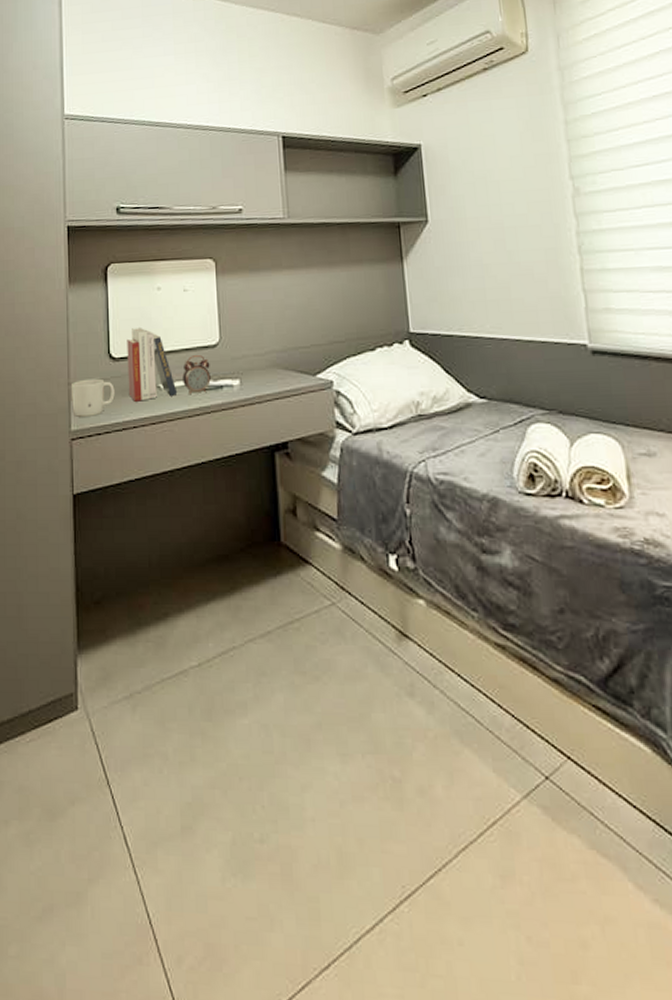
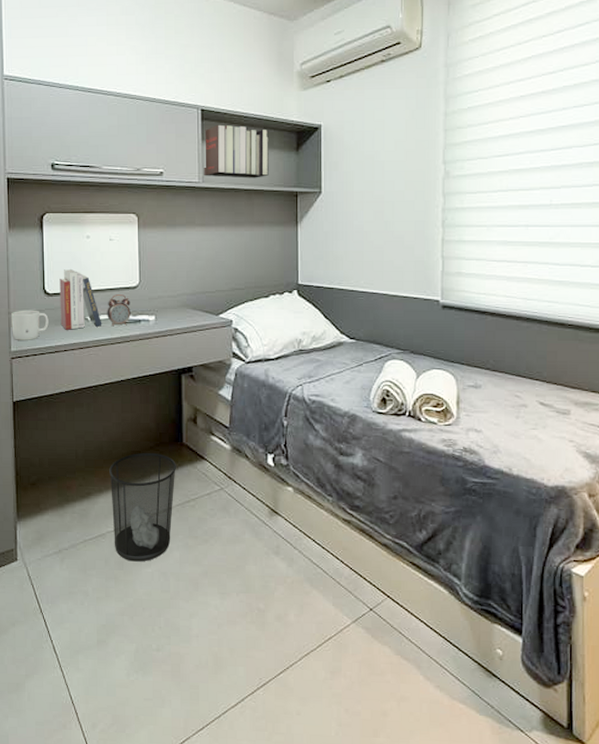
waste bin: none [190,556,274,710] -> present [109,452,176,562]
books: none [287,151,364,211] -> present [204,124,269,178]

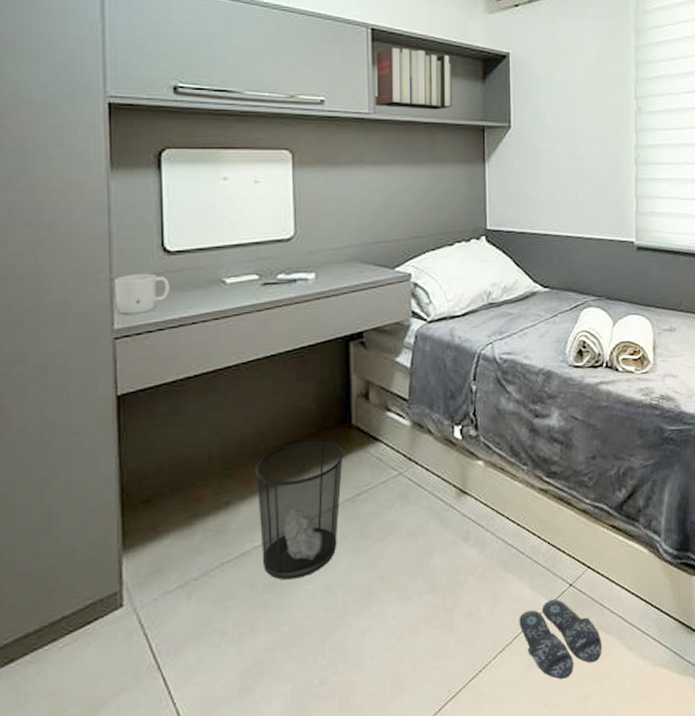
books: present [59,269,102,330] -> none [185,220,245,297]
alarm clock: present [107,295,131,327] -> none [251,249,283,289]
slippers: none [323,619,400,691] -> present [519,599,602,679]

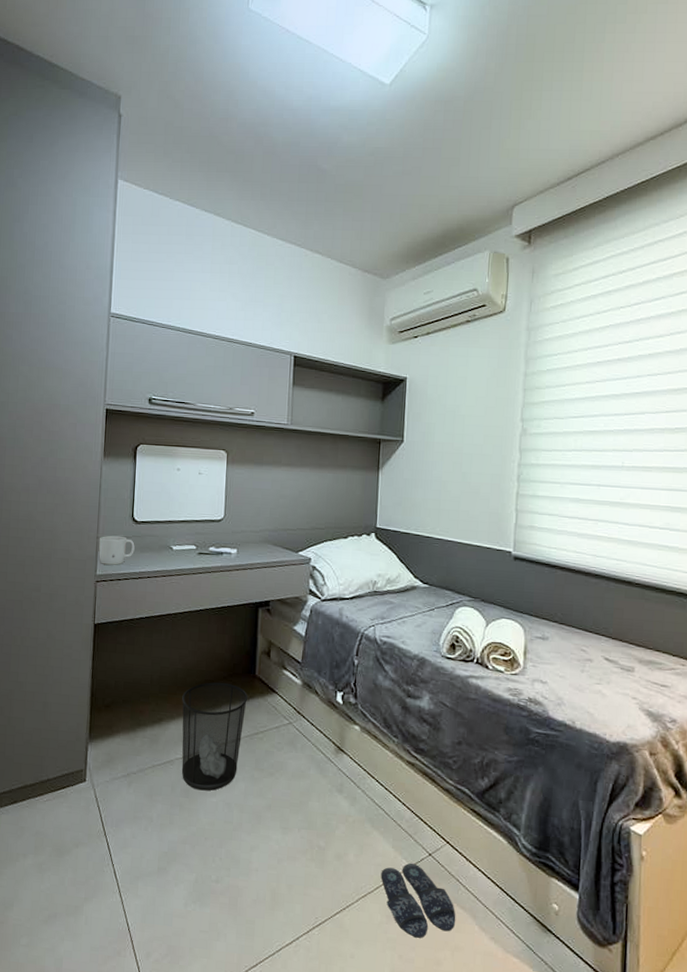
books: present [375,47,452,110] -> none [292,371,356,424]

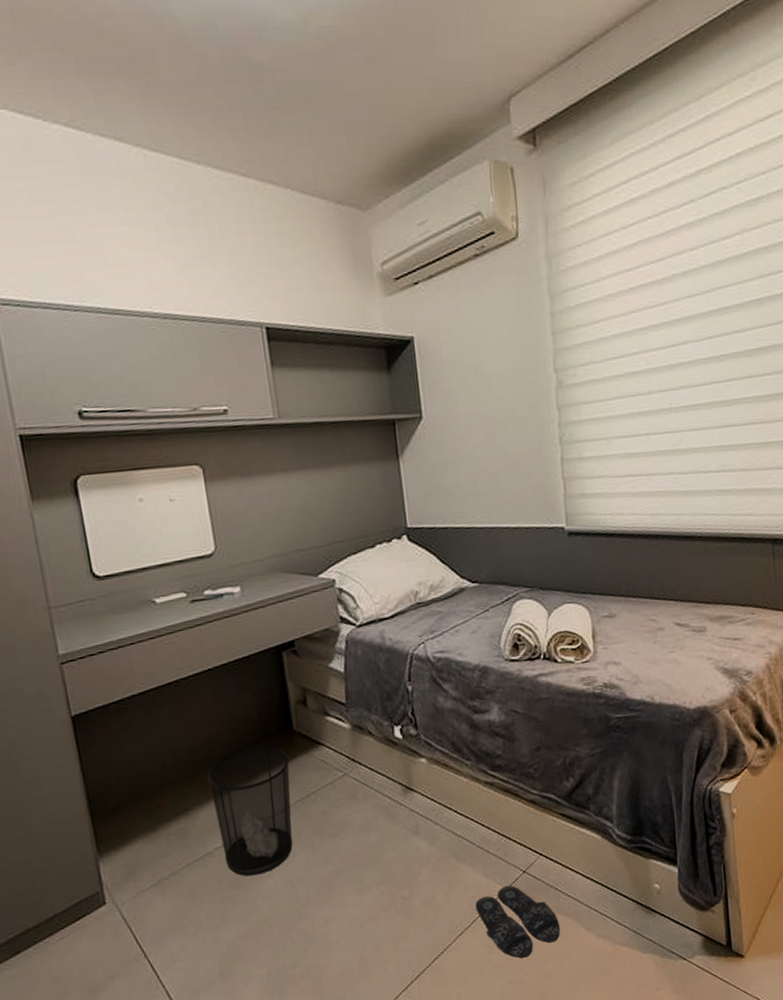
mug: present [99,535,135,565] -> none [52,599,105,641]

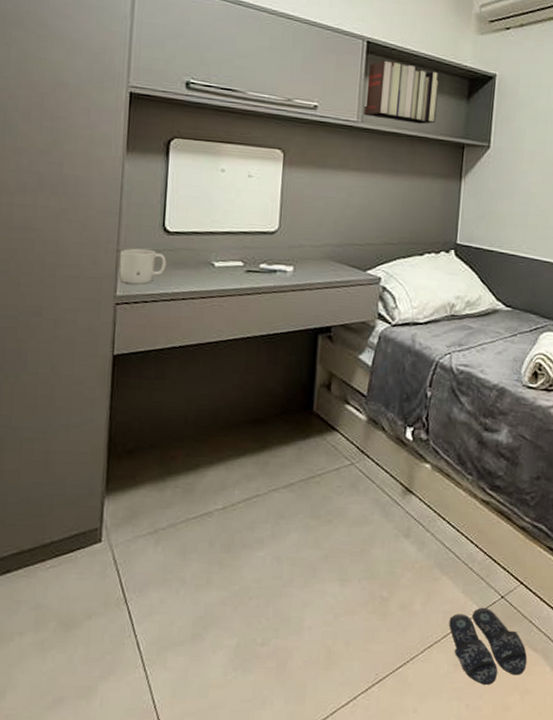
mug: none [52,599,105,641] -> present [119,248,166,284]
waste bin: present [207,747,293,876] -> none [222,420,303,545]
books: none [273,344,358,411] -> present [363,60,439,124]

